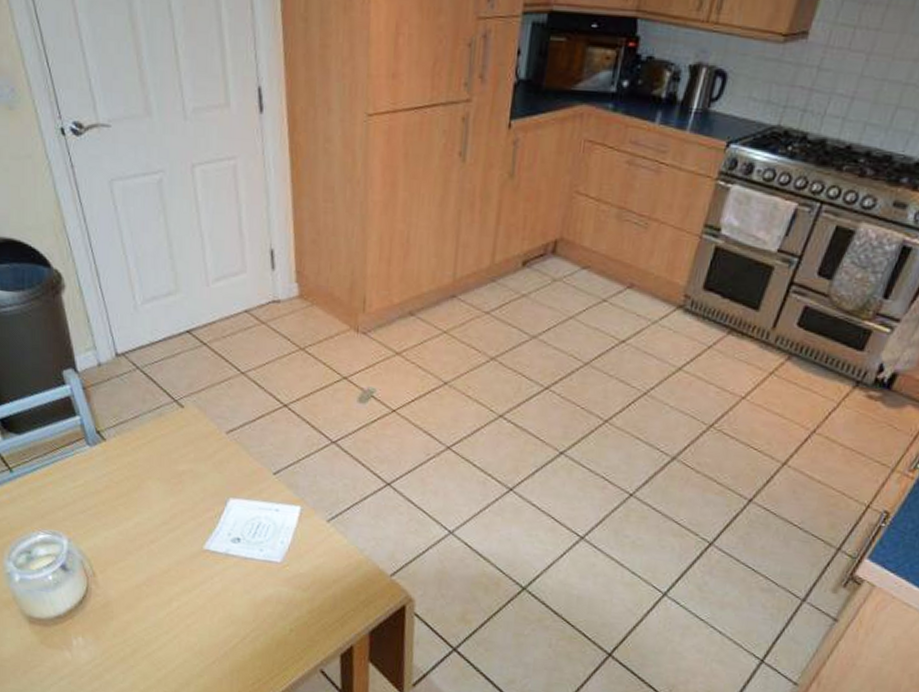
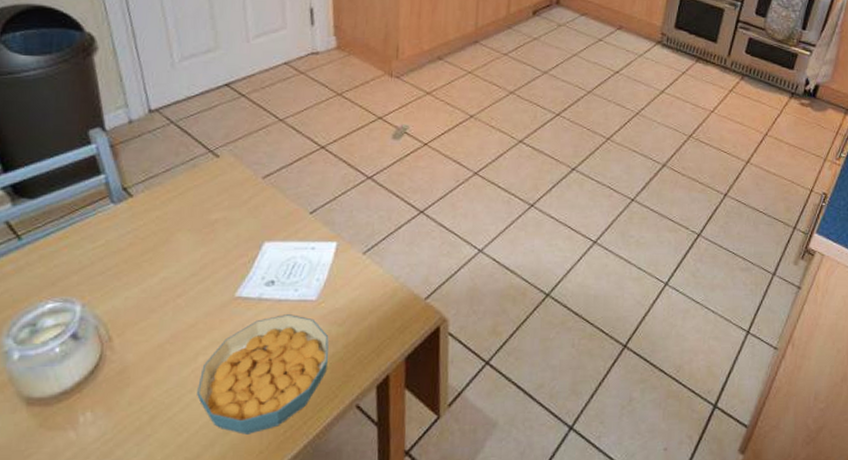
cereal bowl: none [172,572,294,681] -> present [197,314,329,435]

